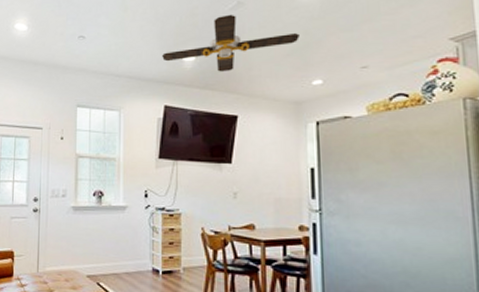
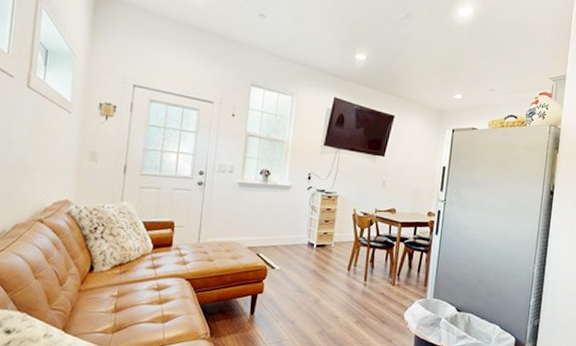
ceiling fan: present [162,14,300,72] -> none [337,23,451,76]

